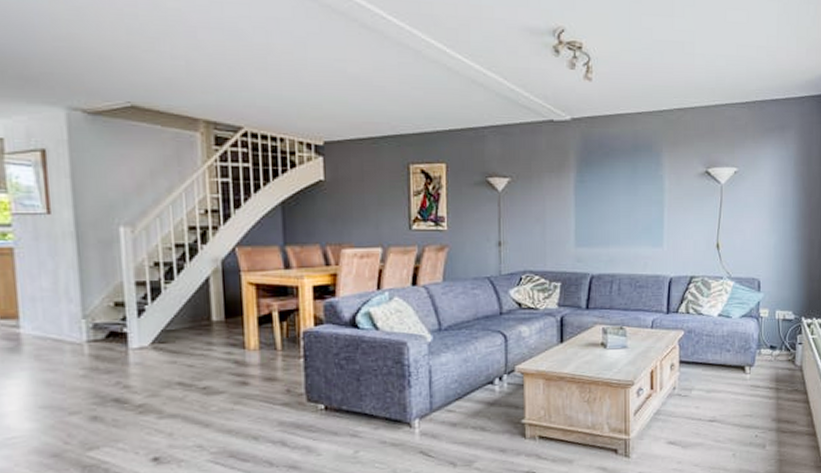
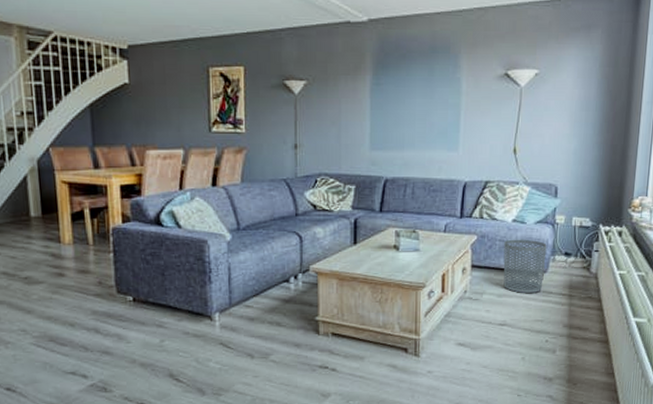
waste bin: none [711,333,752,389] -> present [503,239,547,294]

